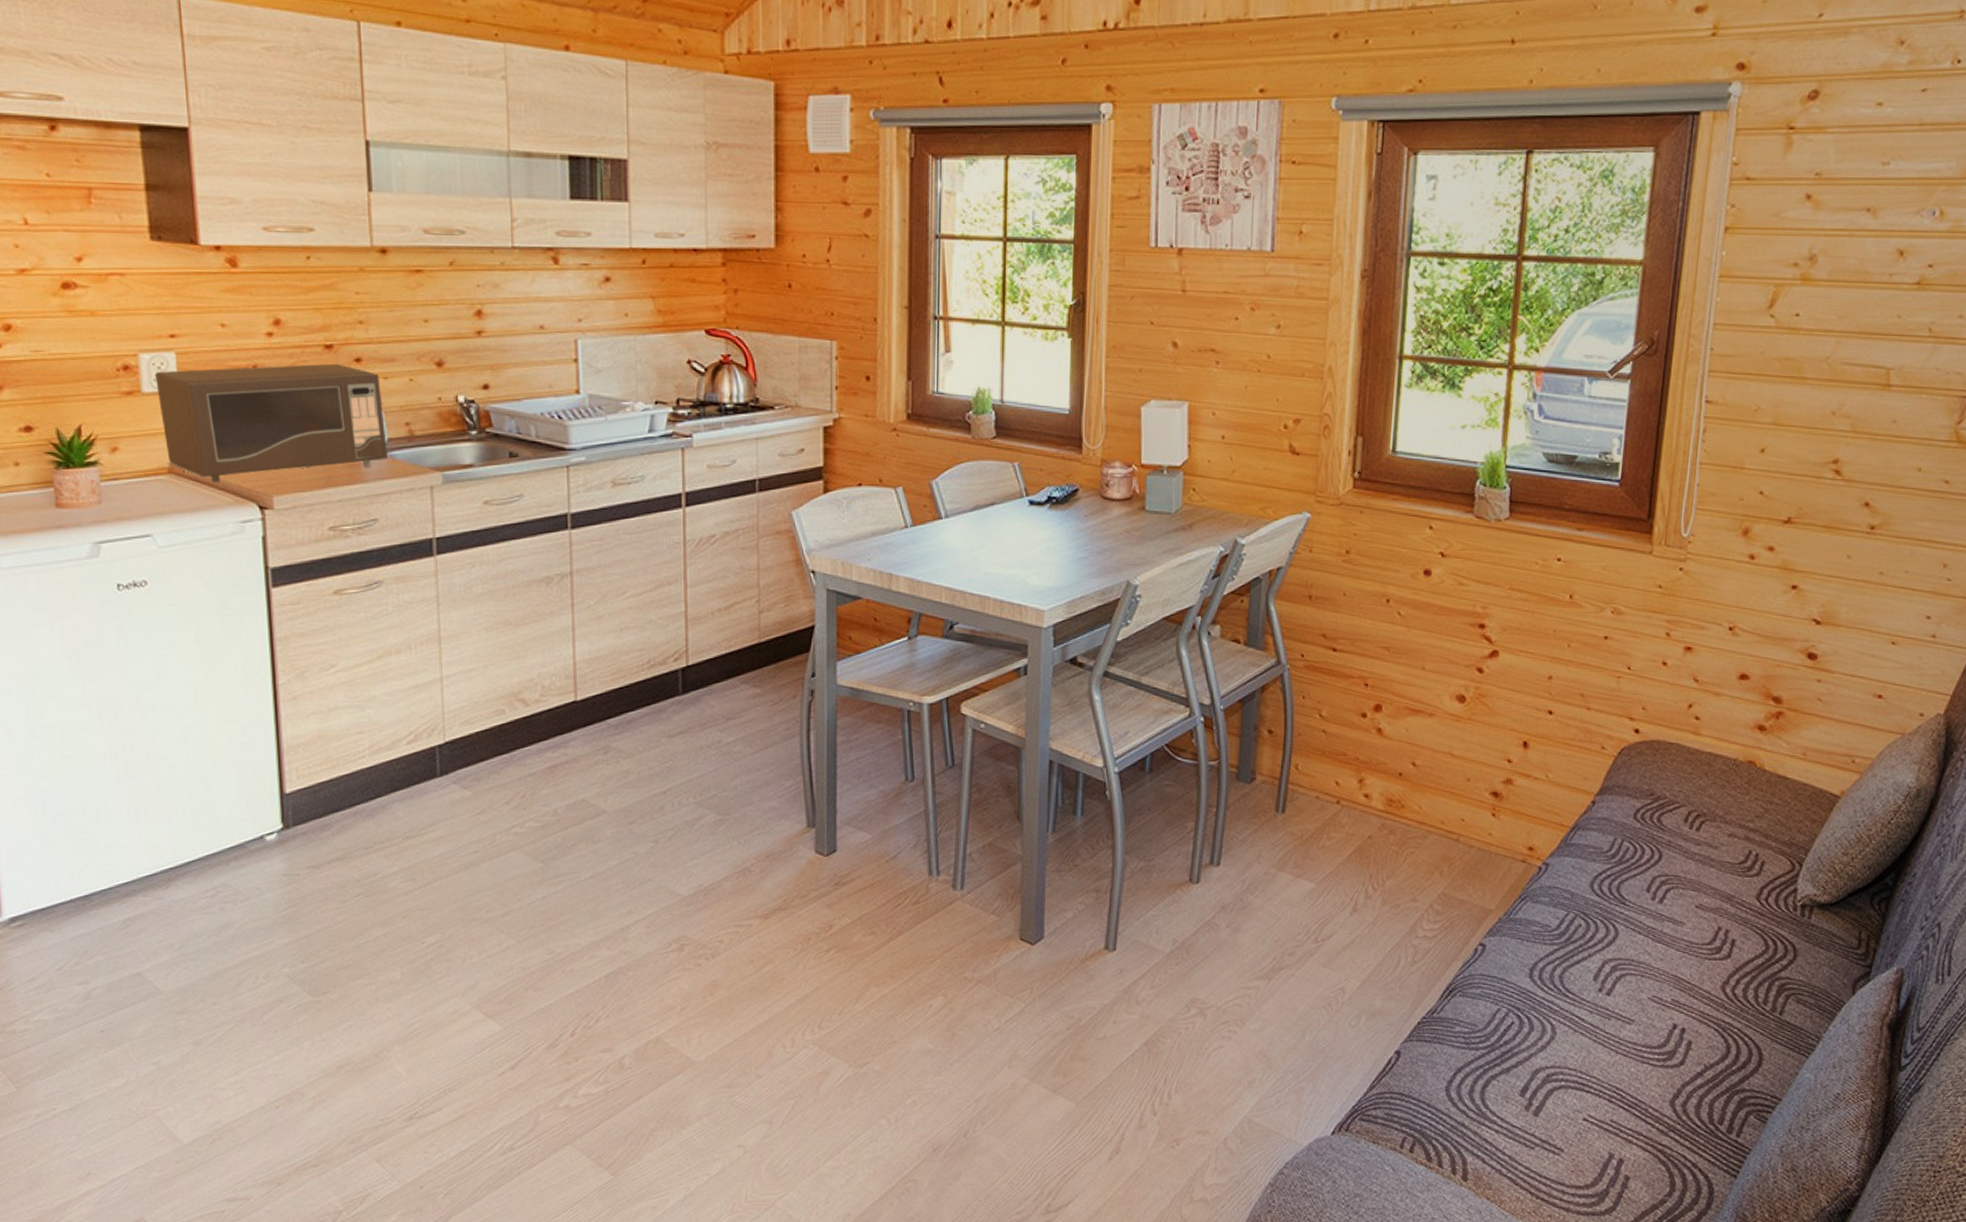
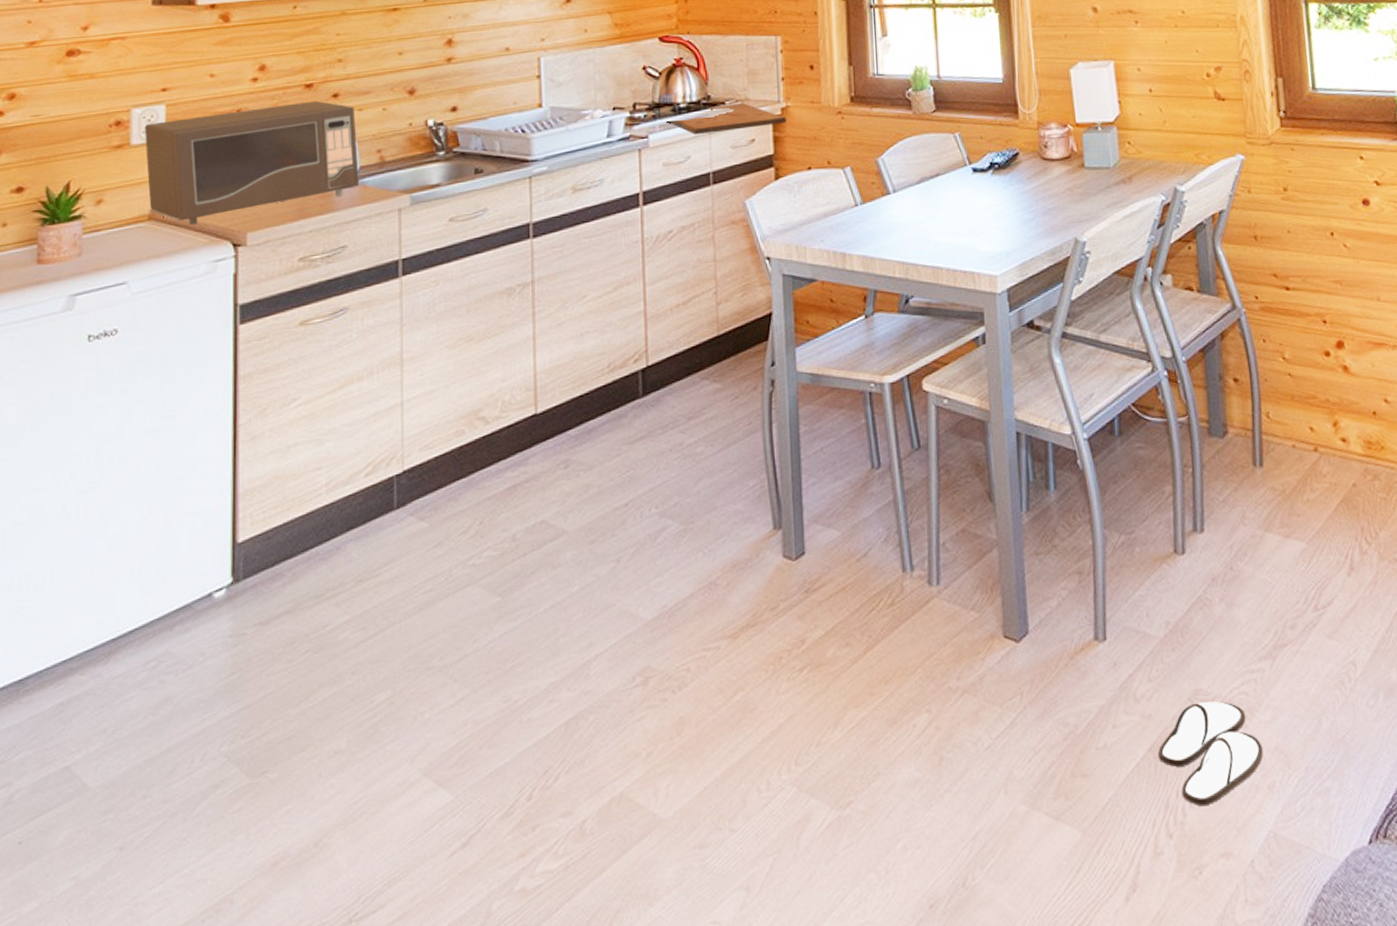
cutting board: none [712,409,838,439] -> present [667,103,786,135]
slippers: none [1152,1009,1248,1093] -> present [1158,701,1264,807]

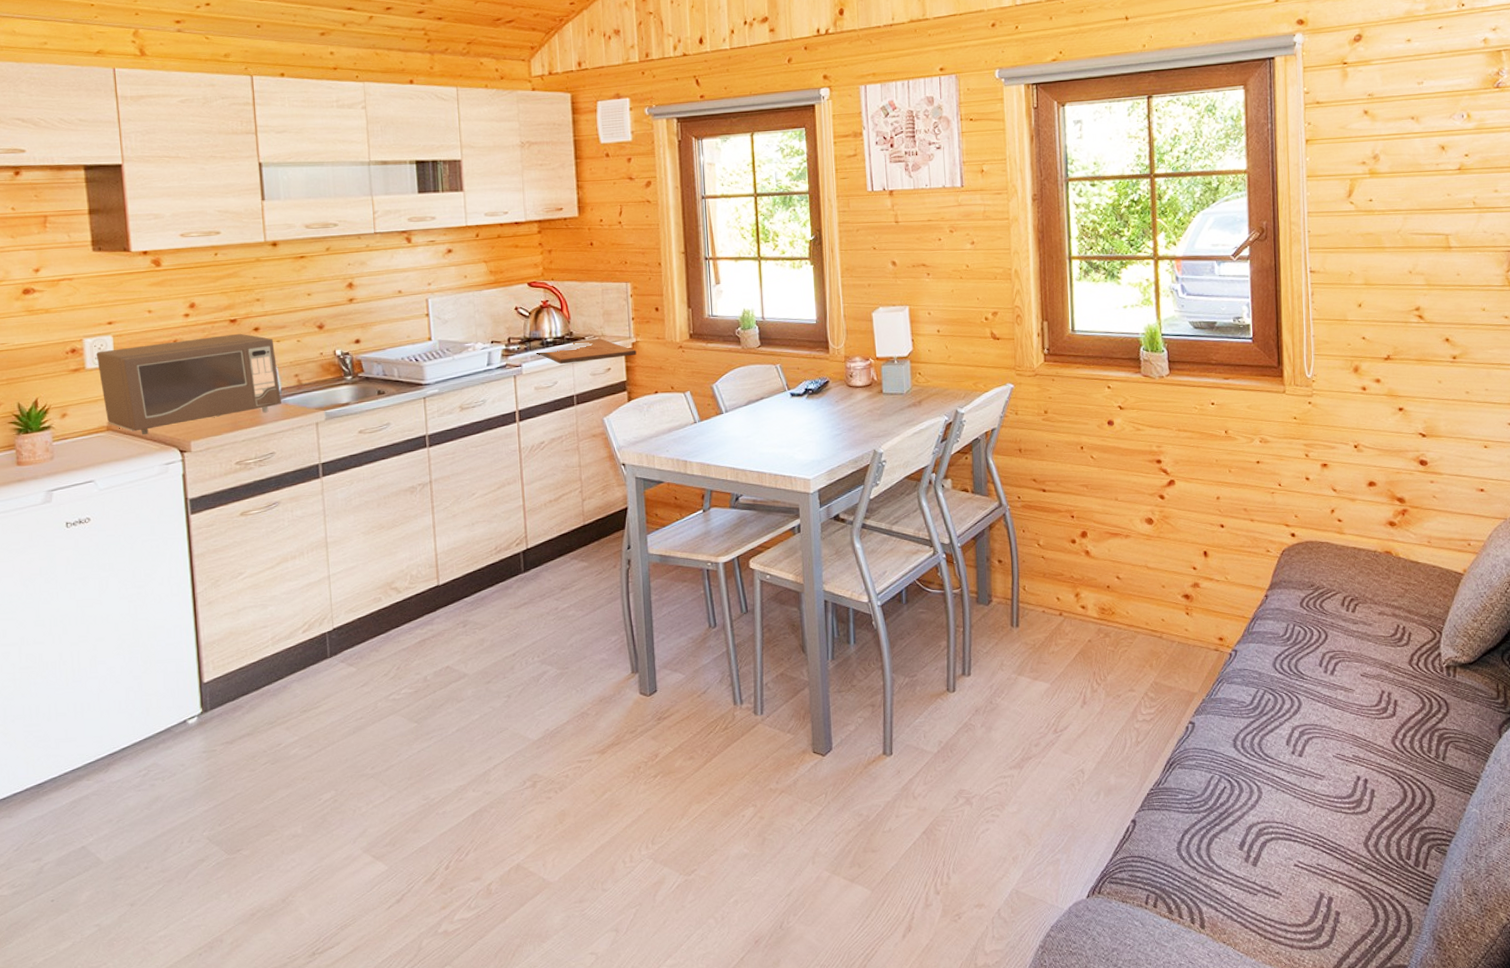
slippers: present [1158,701,1264,807] -> none [930,798,1010,872]

